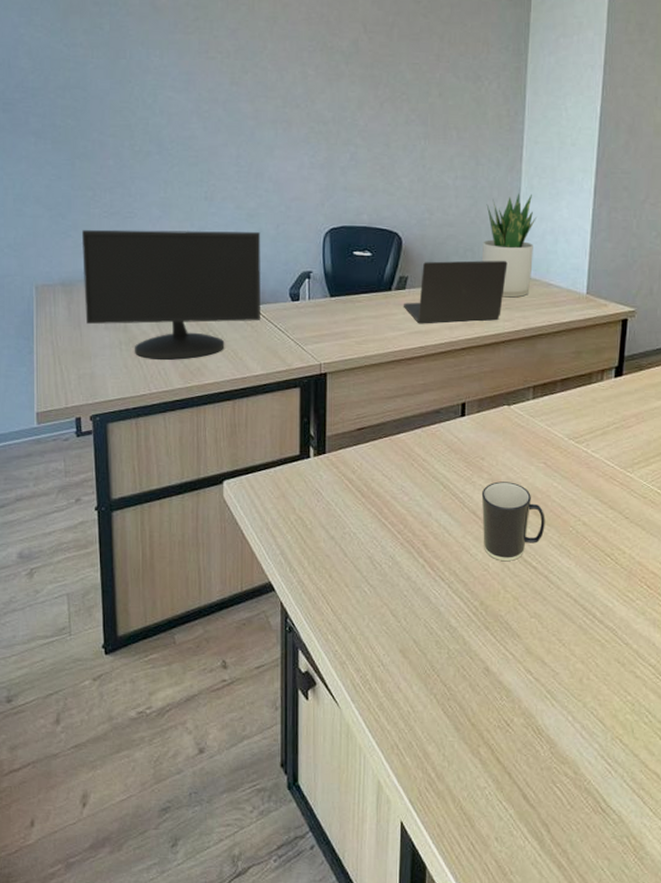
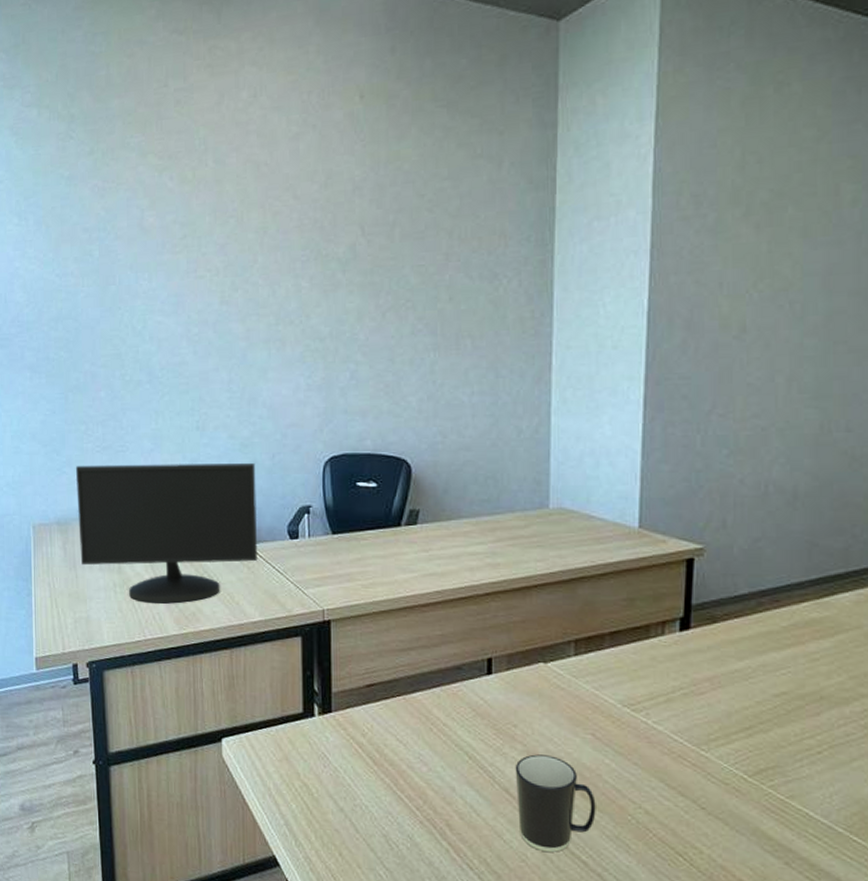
laptop: present [404,260,508,324] -> none [416,488,538,565]
planter: present [482,193,537,298] -> none [507,408,572,533]

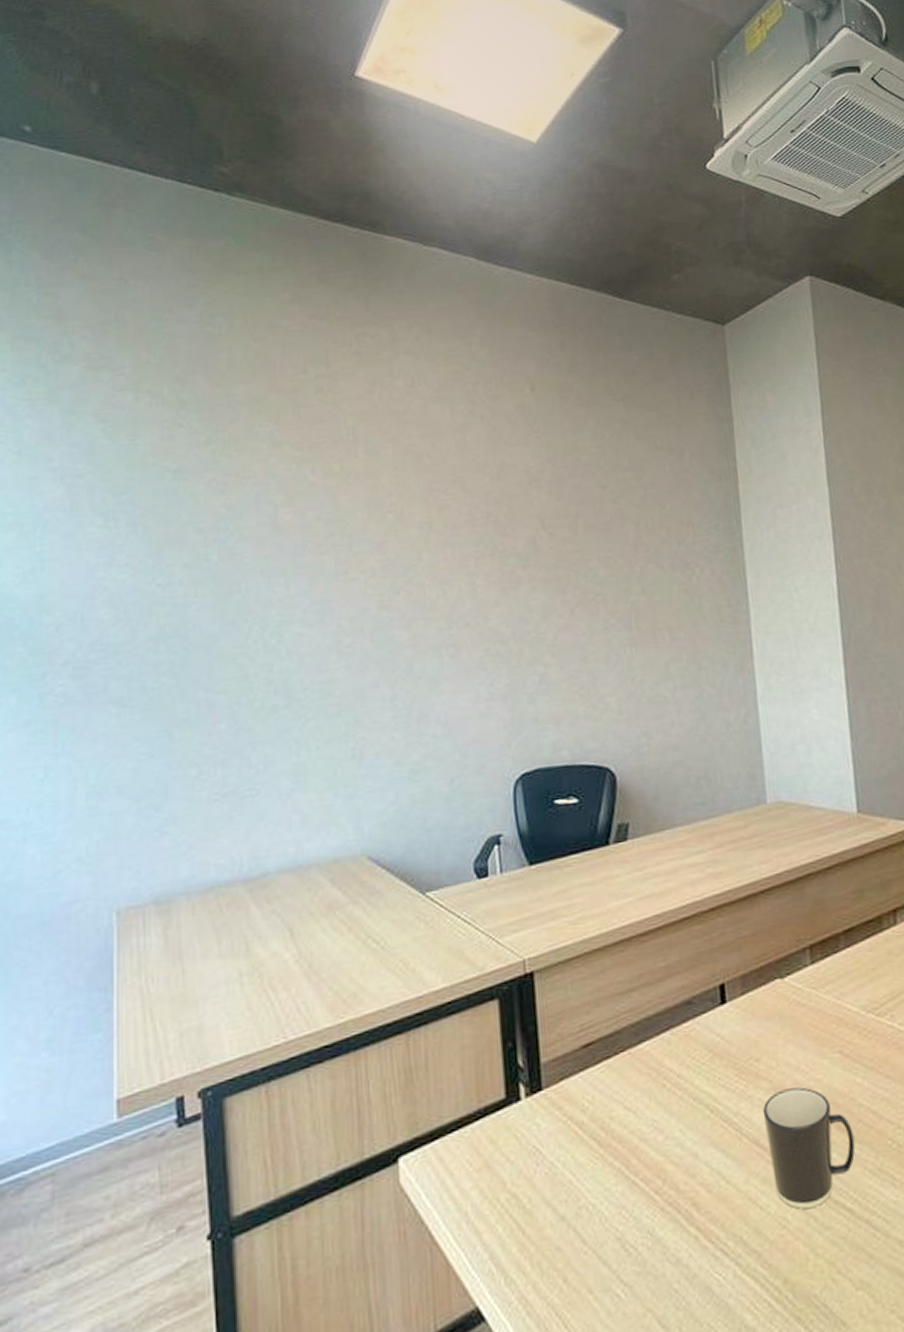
computer monitor: present [76,463,257,604] -> none [184,792,437,992]

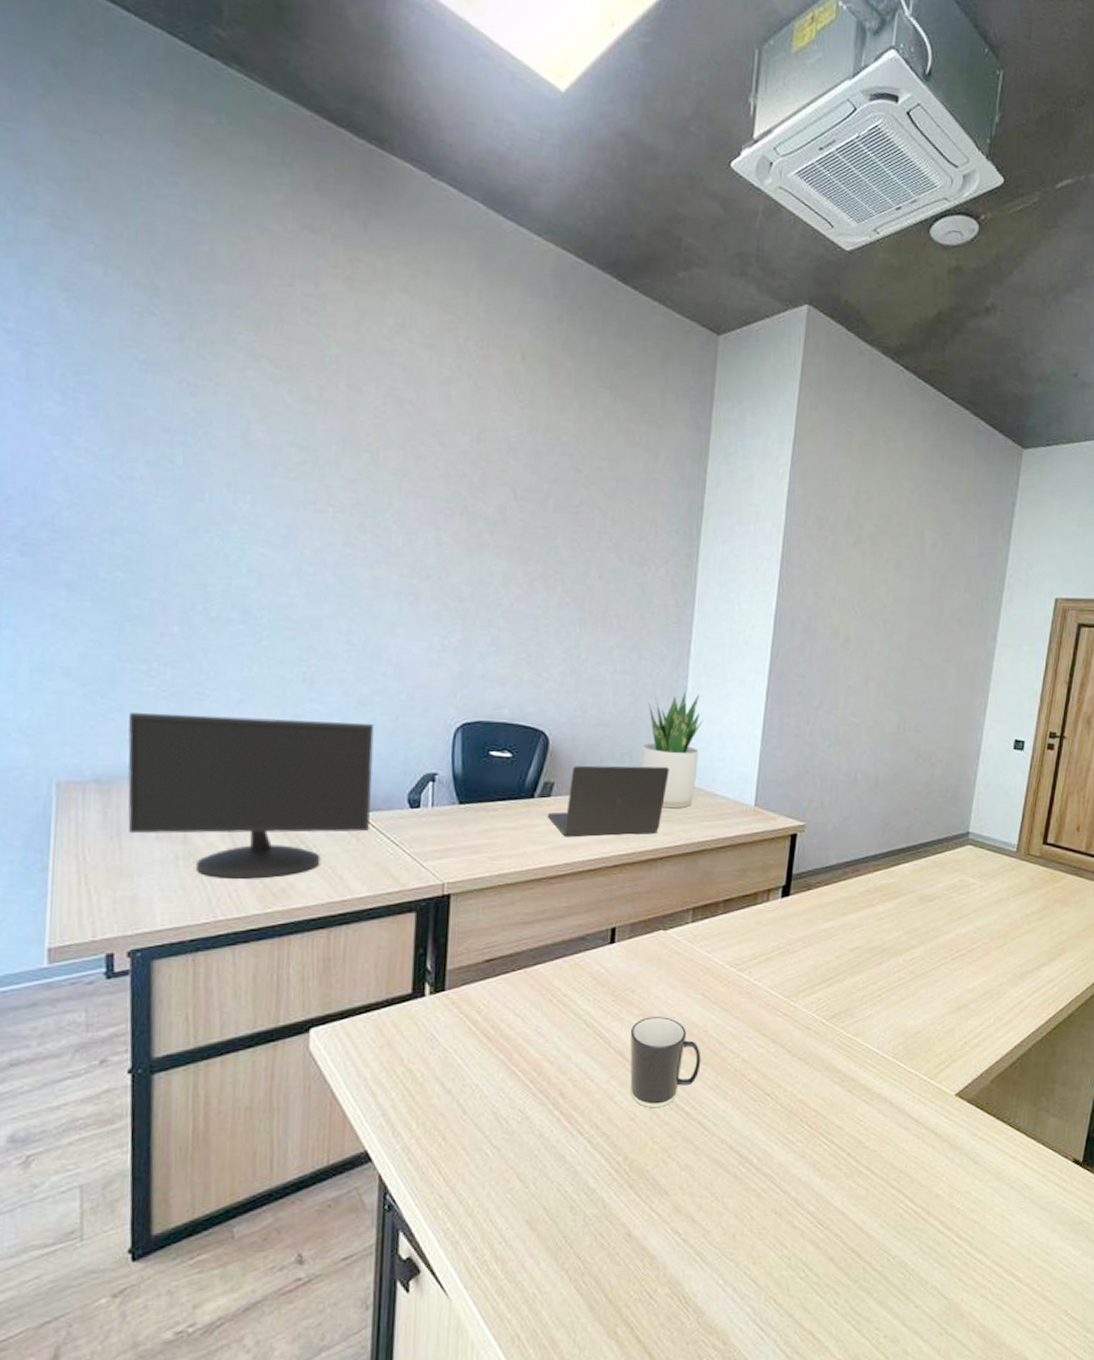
computer monitor: none [184,792,437,992] -> present [128,713,374,879]
laptop: none [627,784,755,885] -> present [548,765,670,837]
planter: none [716,696,786,833] -> present [641,692,703,809]

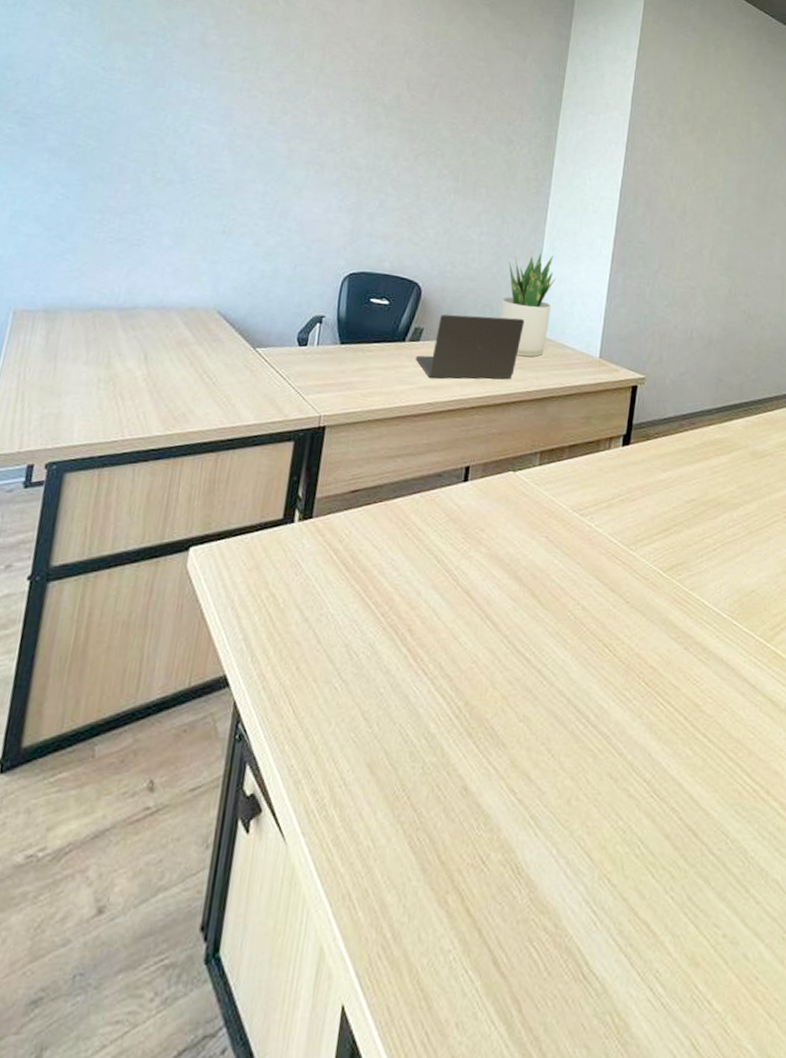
computer monitor: present [128,713,374,879] -> none [64,254,277,403]
mug: present [630,1017,701,1108] -> none [474,557,543,652]

